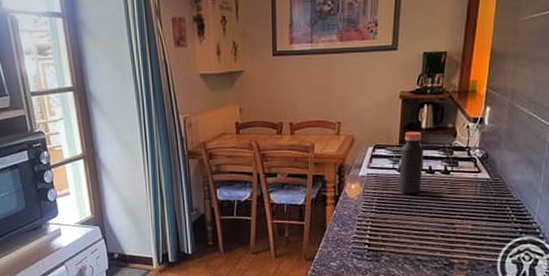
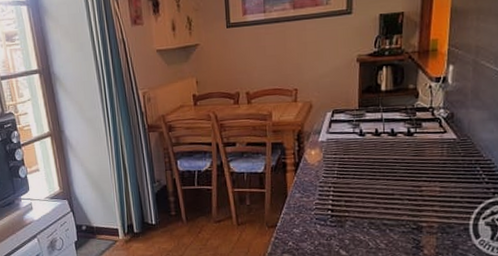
bottle: present [399,131,424,194] -> none [360,94,385,158]

